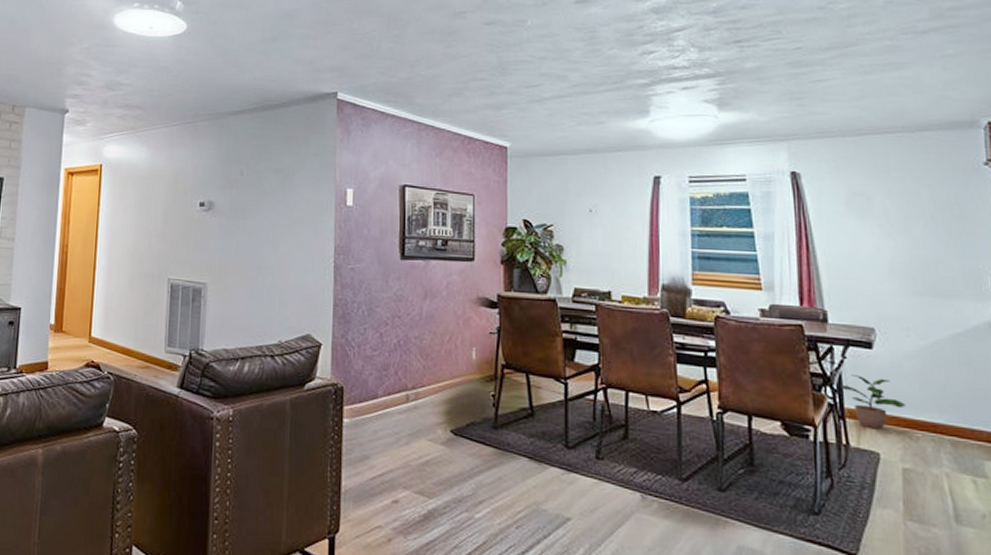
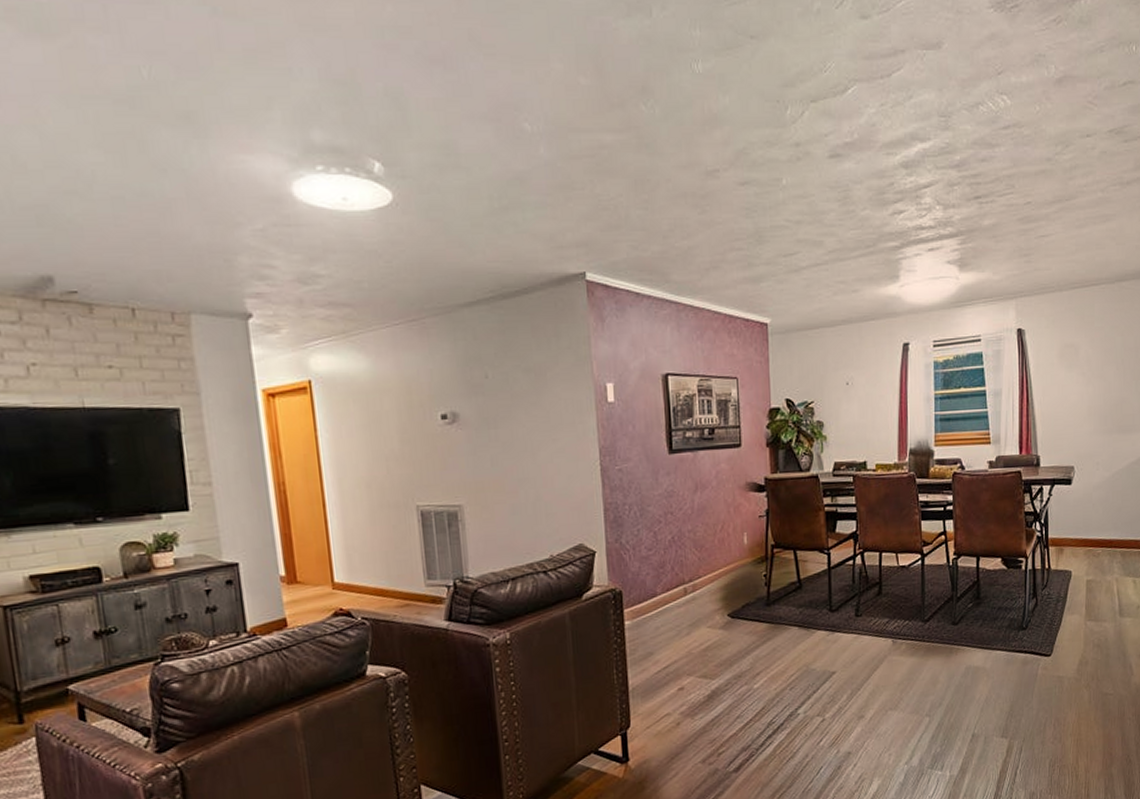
potted plant: present [840,373,906,430] -> none [1046,508,1092,553]

